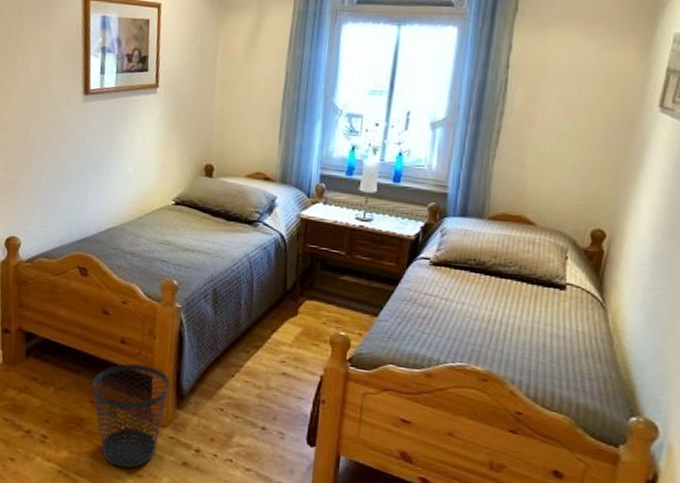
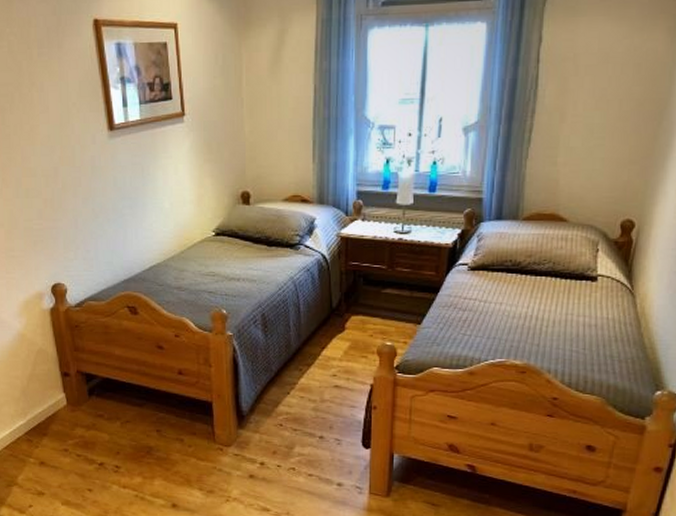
wastebasket: present [92,363,170,469] -> none [156,391,230,486]

